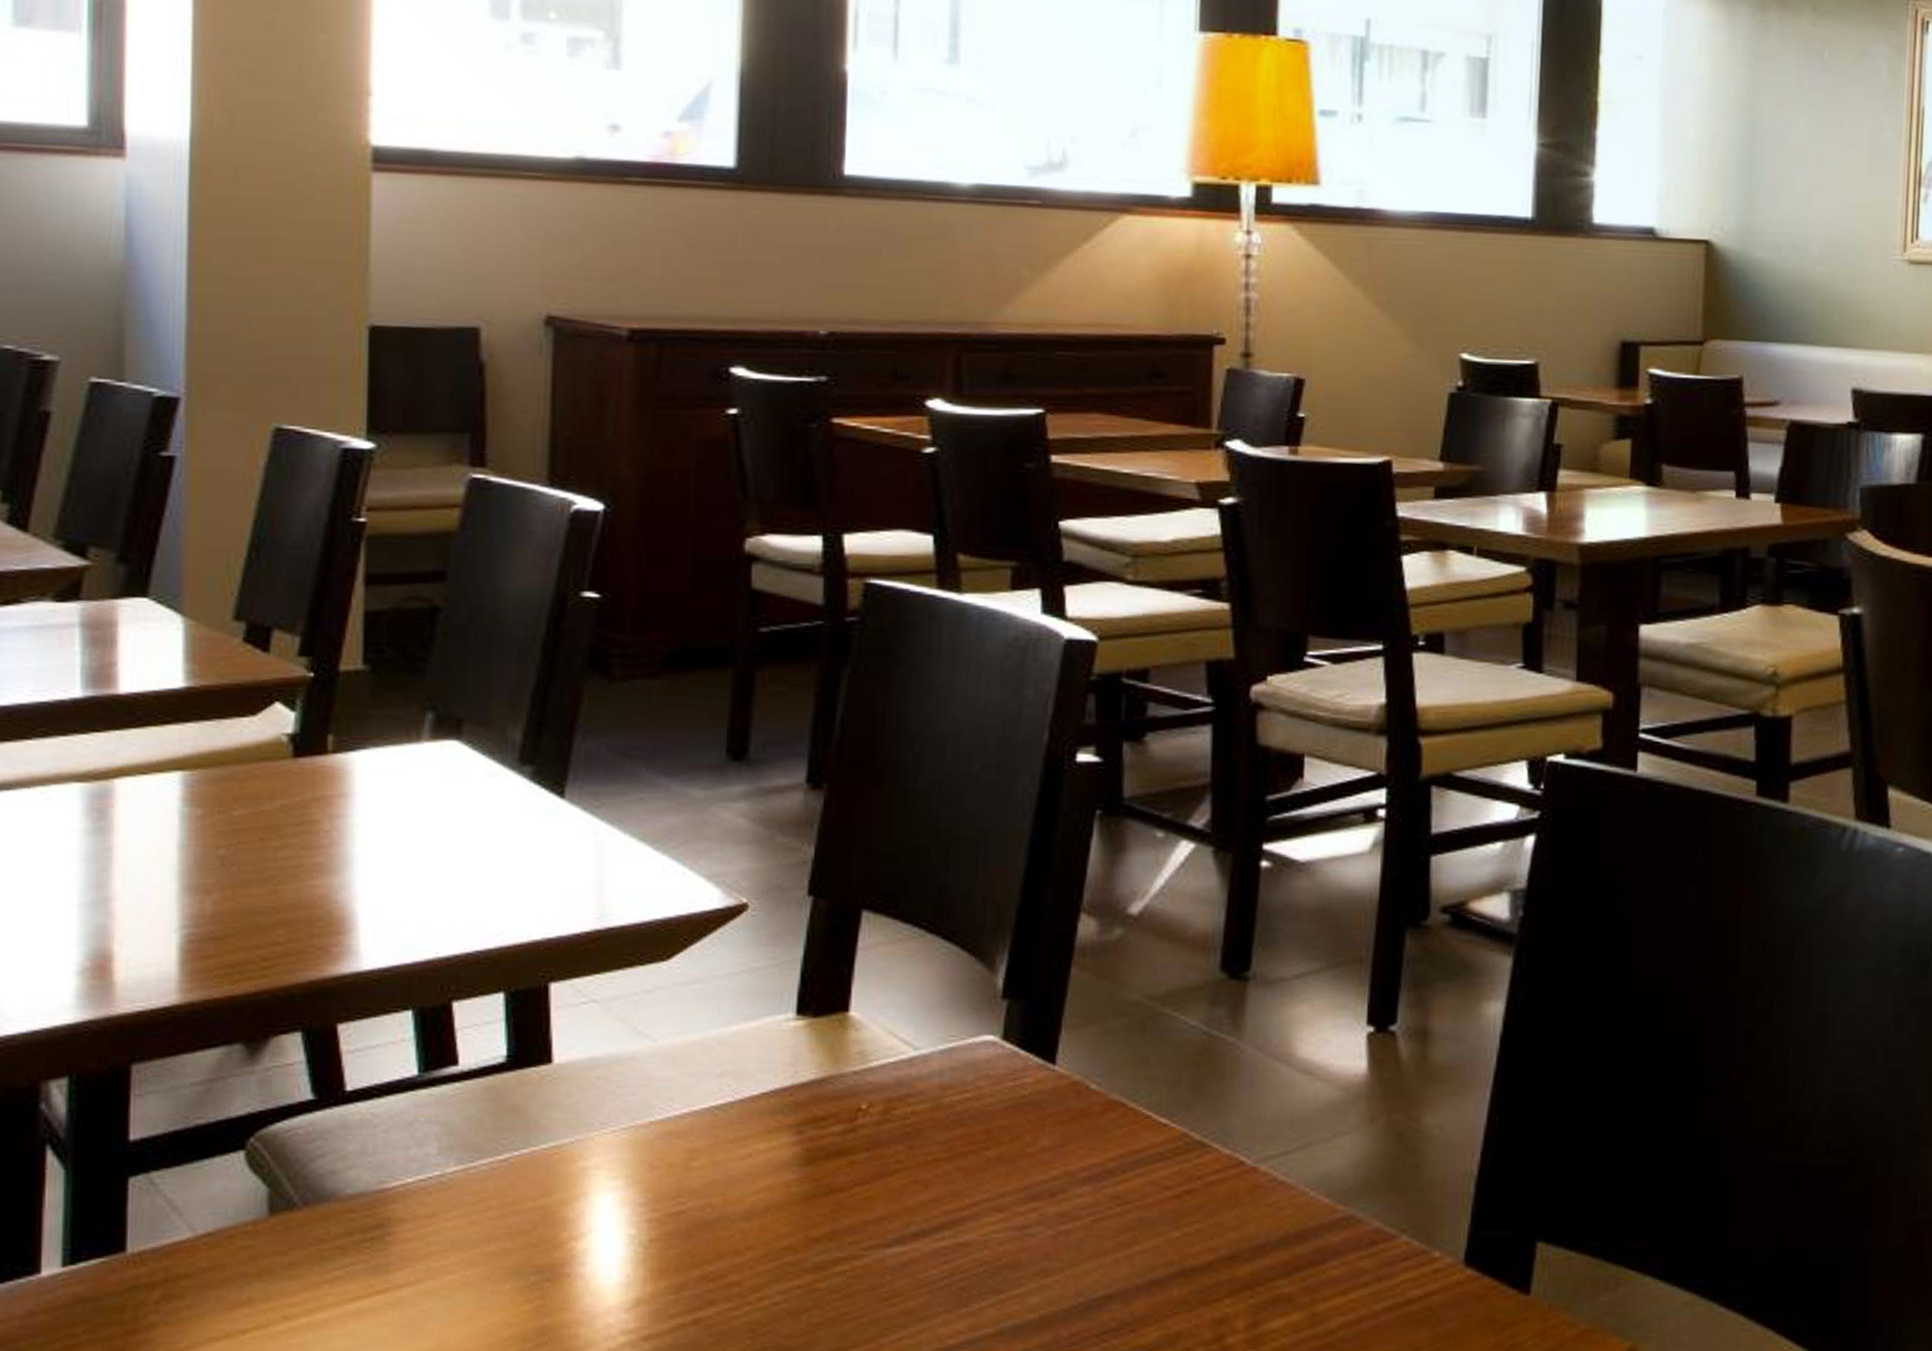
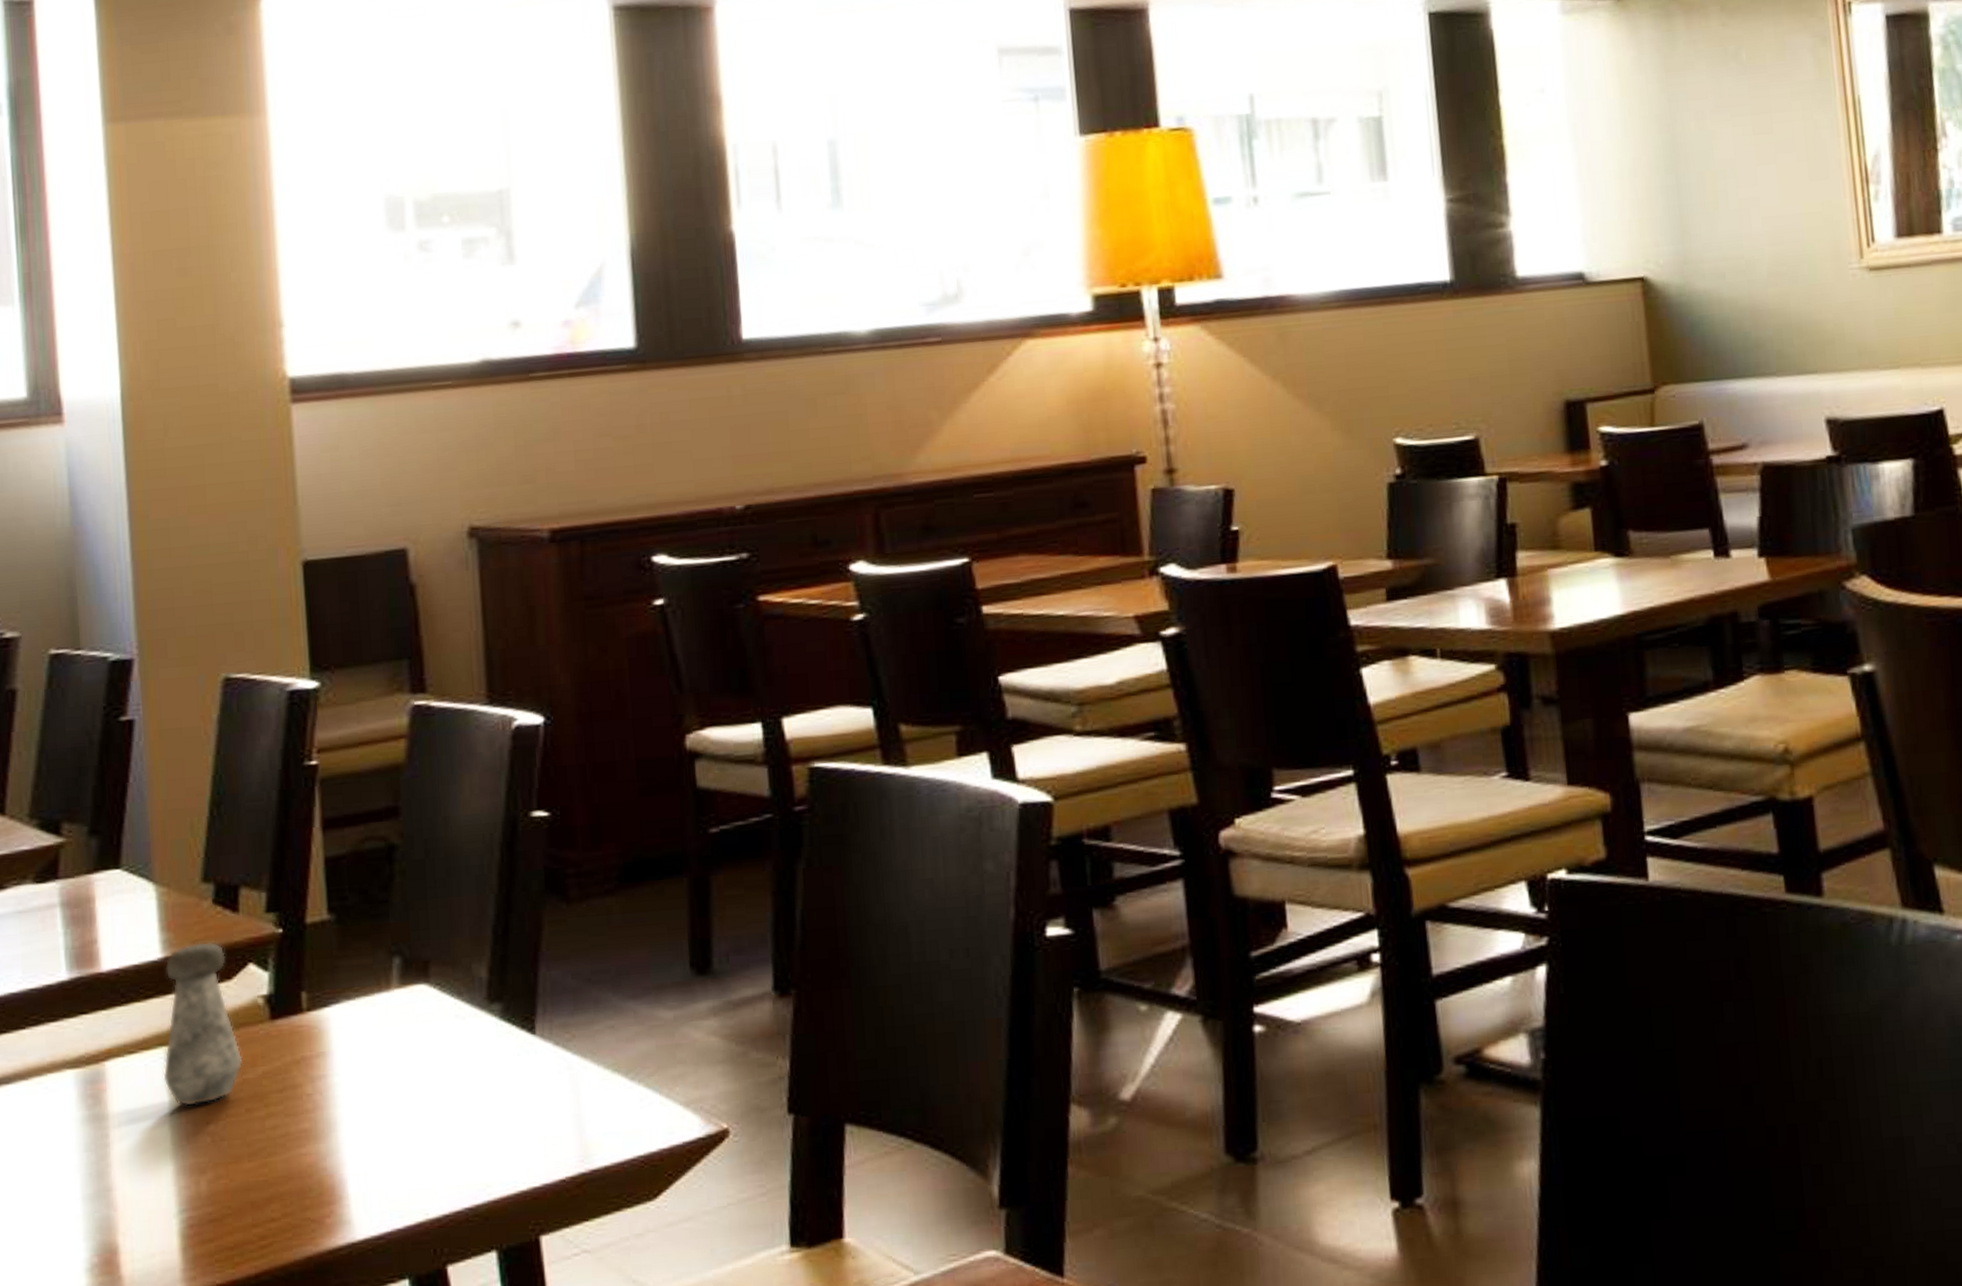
salt shaker: none [175,677,261,830] -> present [163,942,243,1106]

